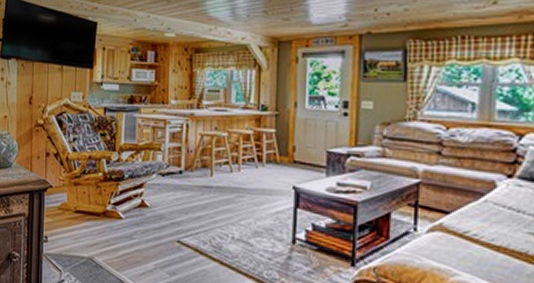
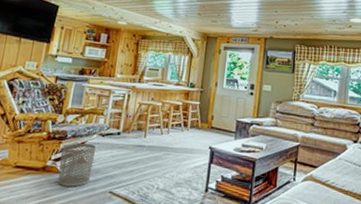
waste bin: none [119,184,157,235] -> present [57,143,97,187]

